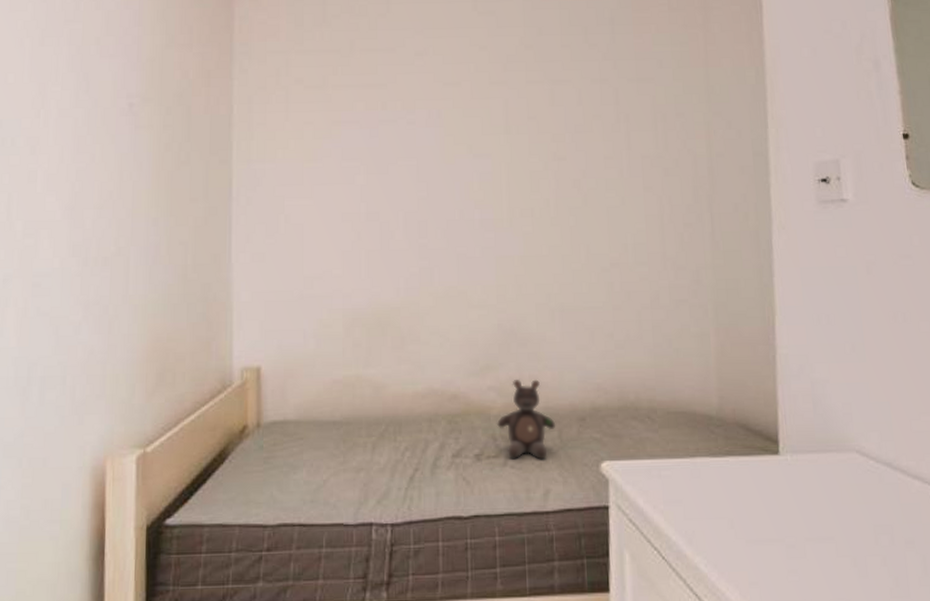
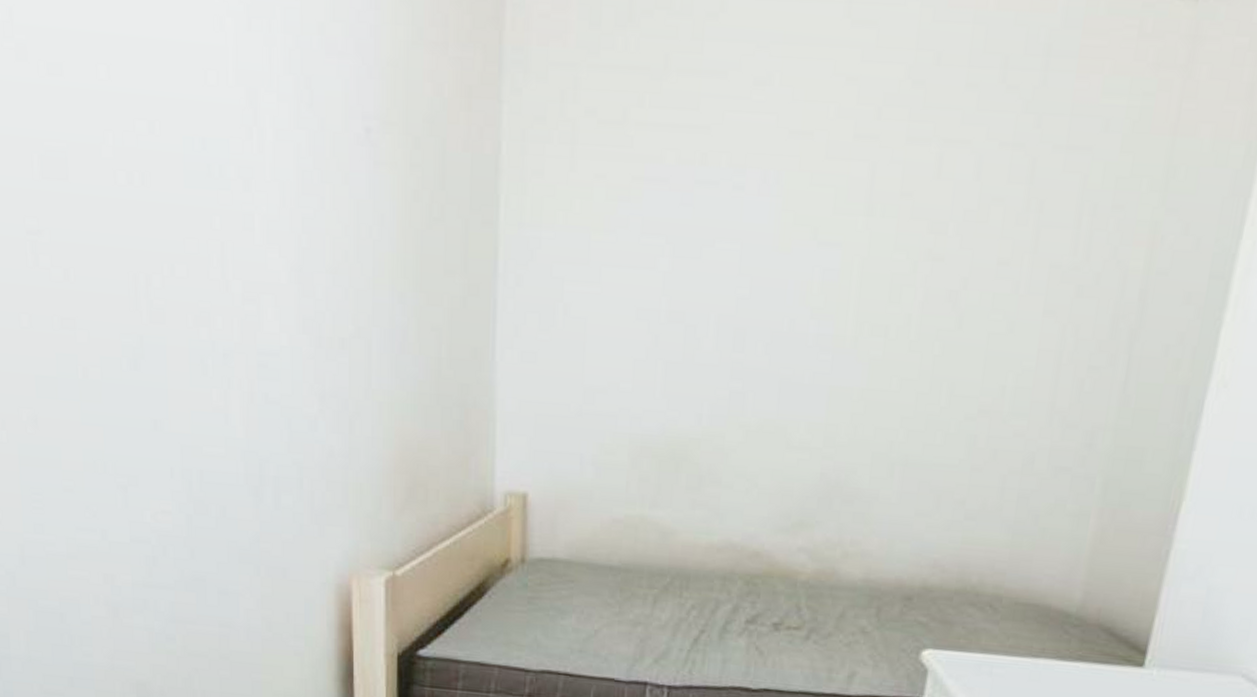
stuffed animal: present [496,379,556,459] -> none [802,543,876,638]

